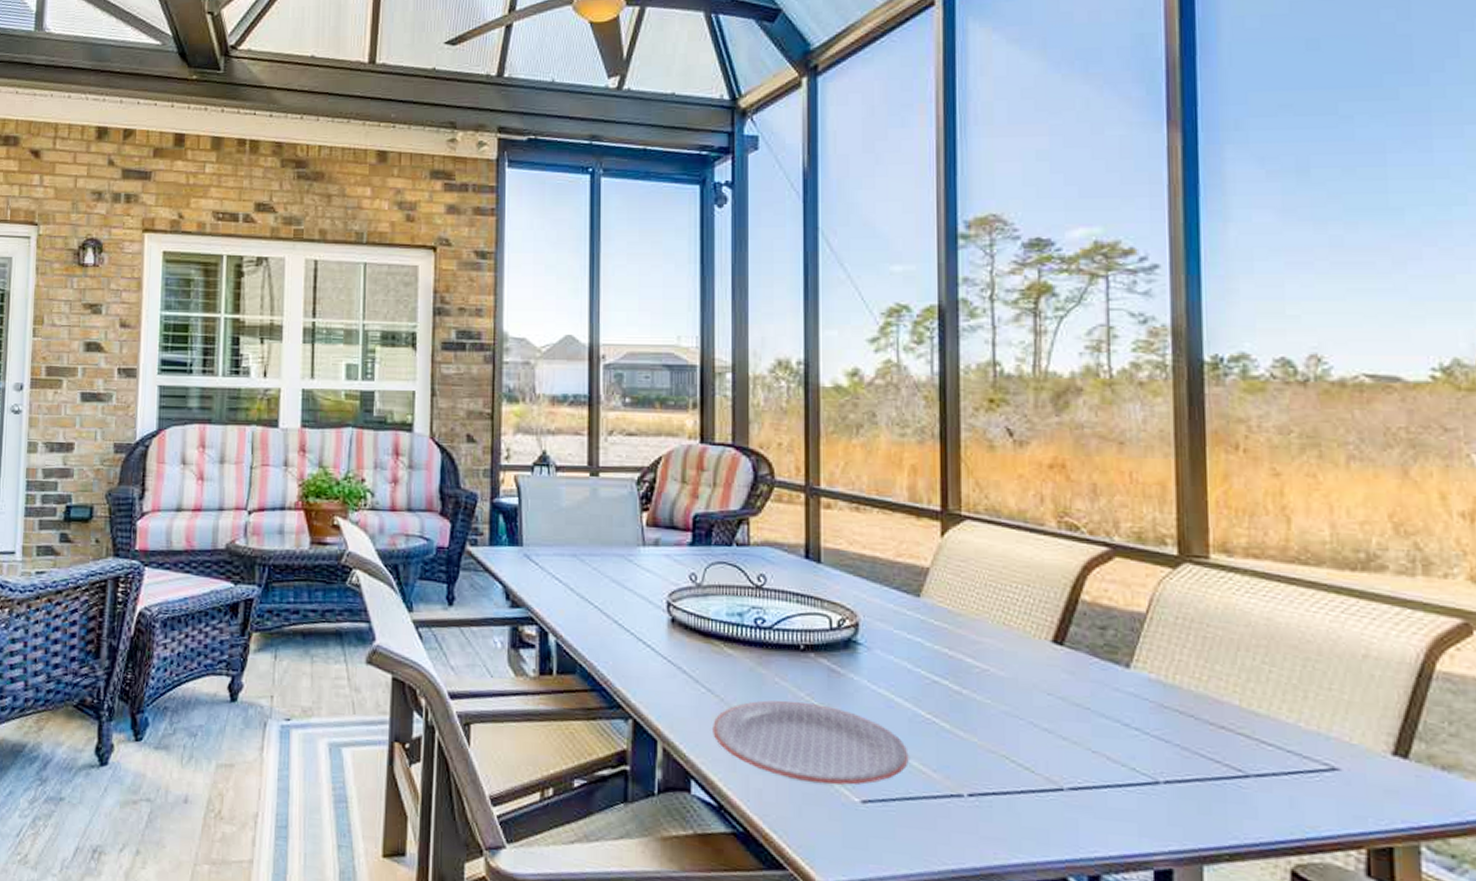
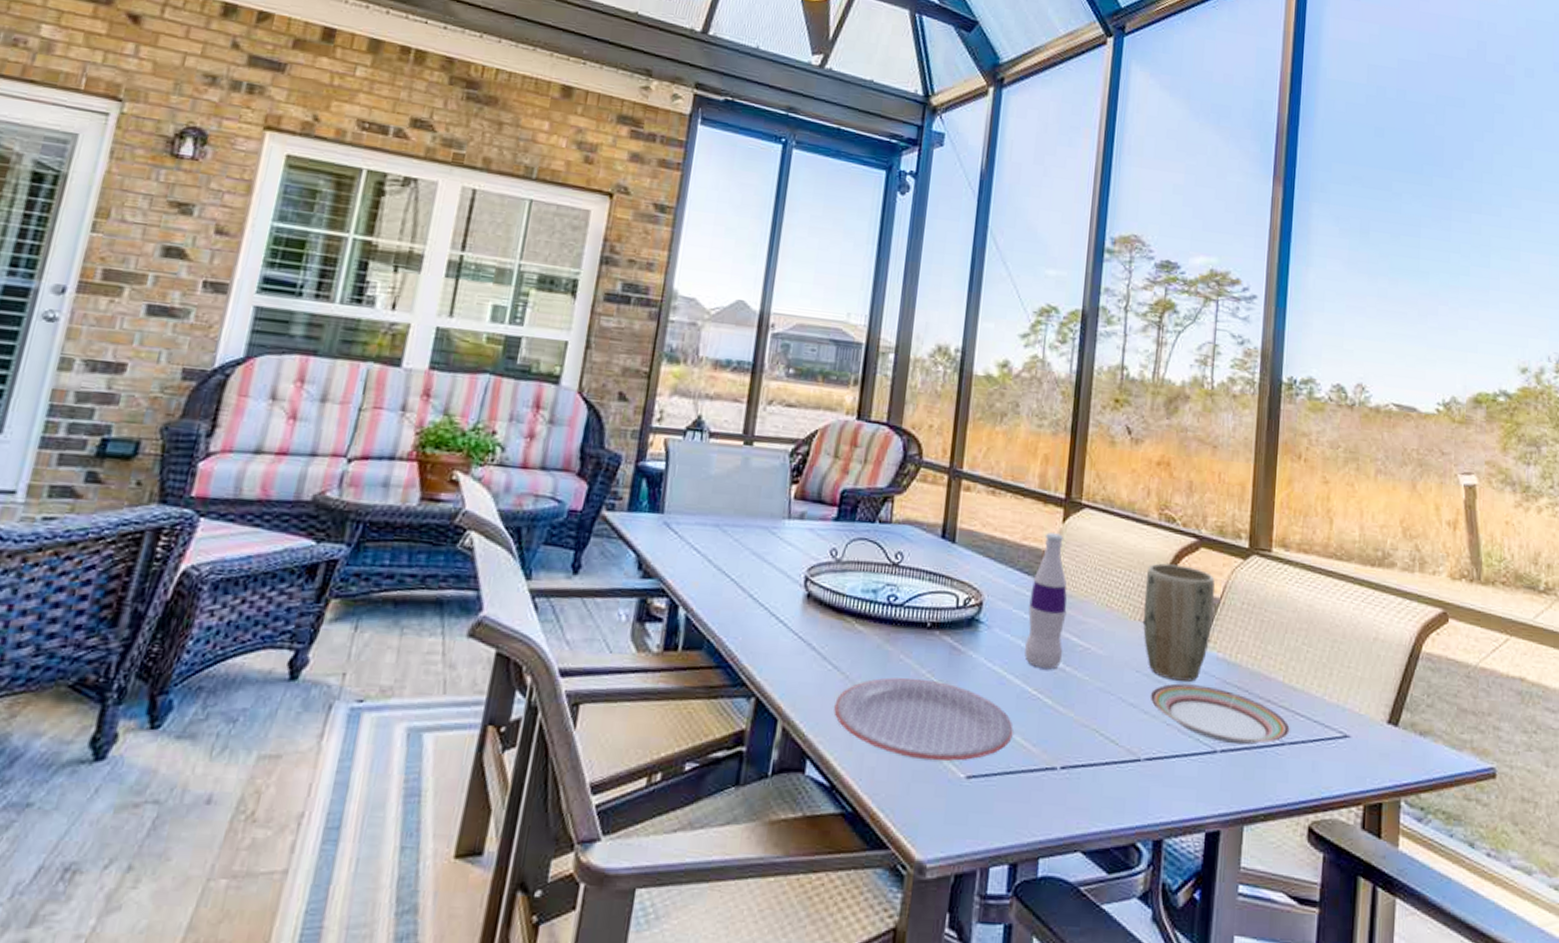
bottle: none [910,548,957,692] -> present [1024,532,1068,670]
plant pot: none [1049,576,1140,705] -> present [1143,563,1215,682]
plate: none [1067,707,1255,776] -> present [1150,683,1290,745]

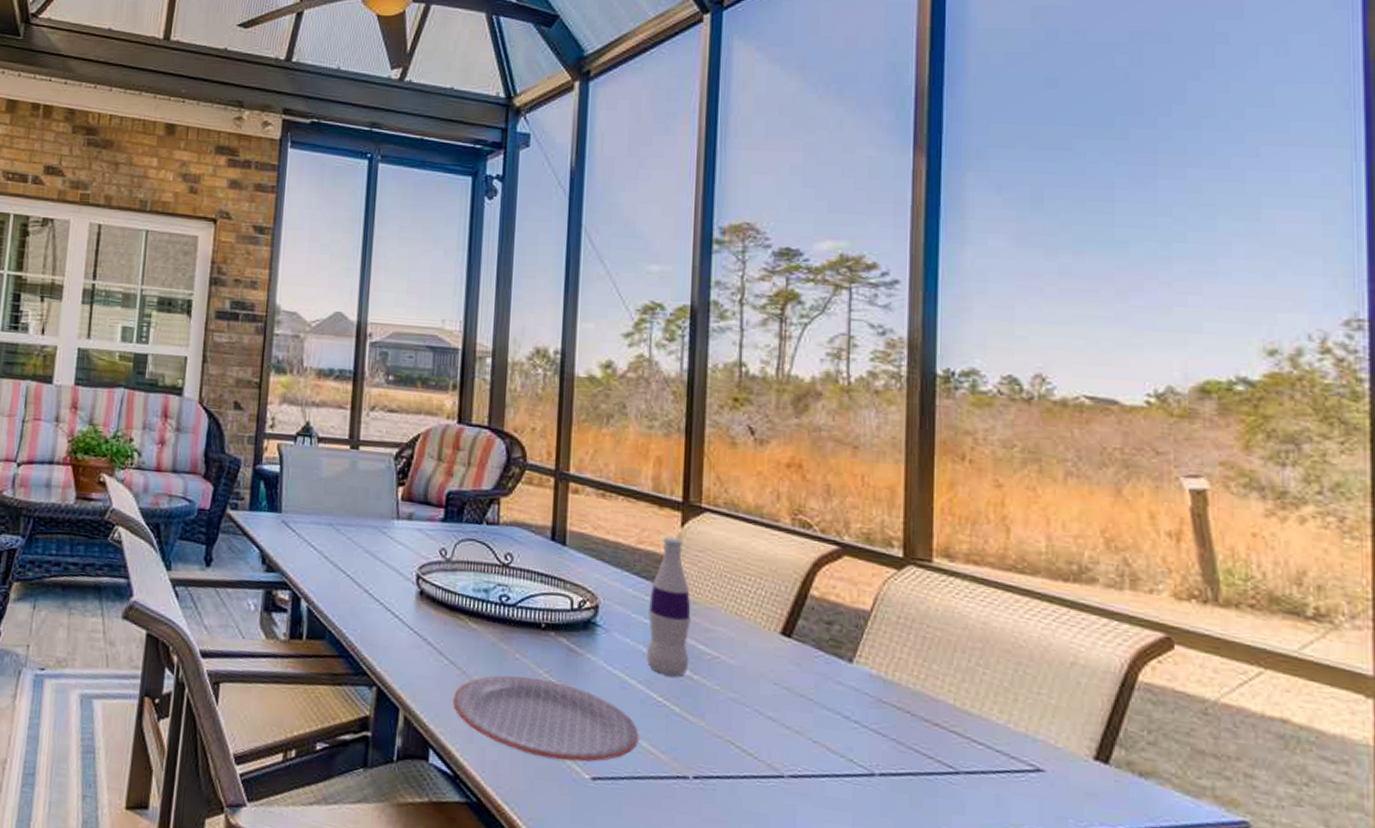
plant pot: present [1143,563,1215,682] -> none [779,571,864,698]
plate: present [1150,683,1290,745] -> none [791,699,965,771]

